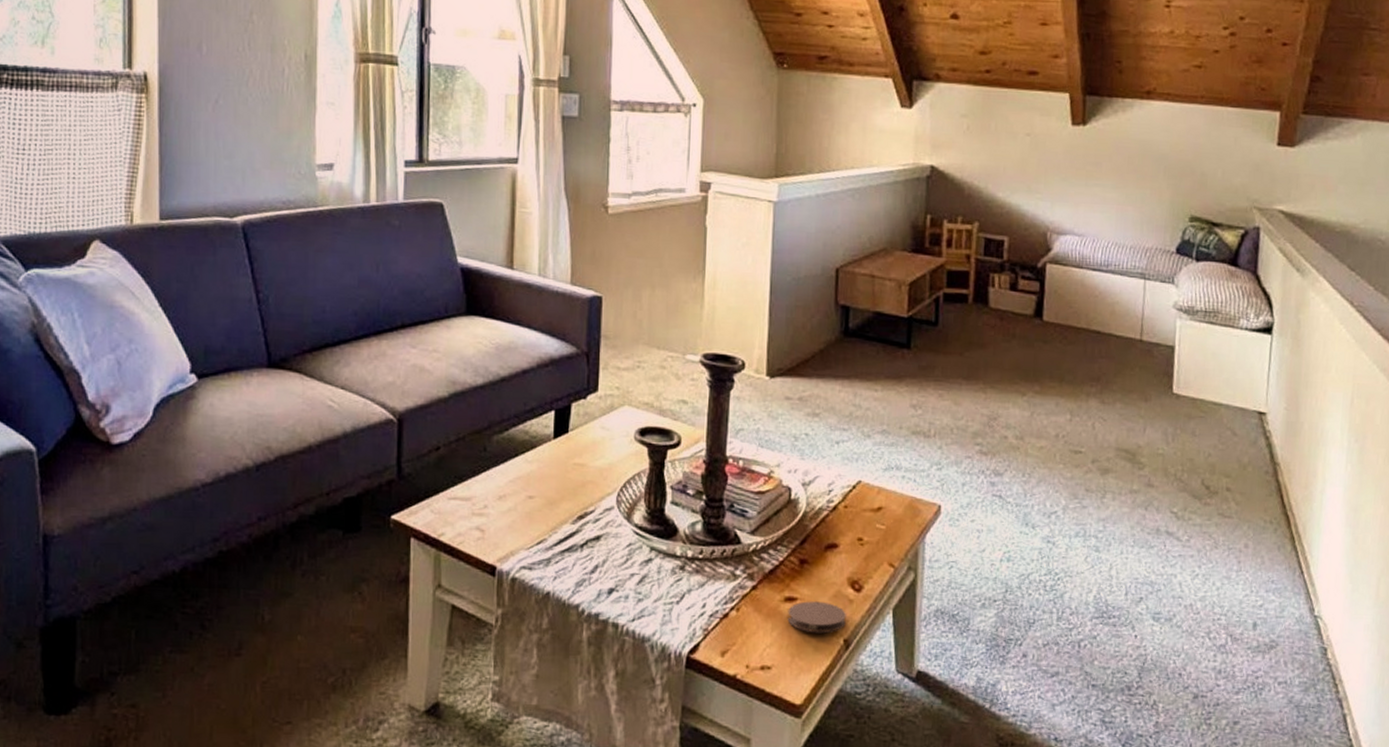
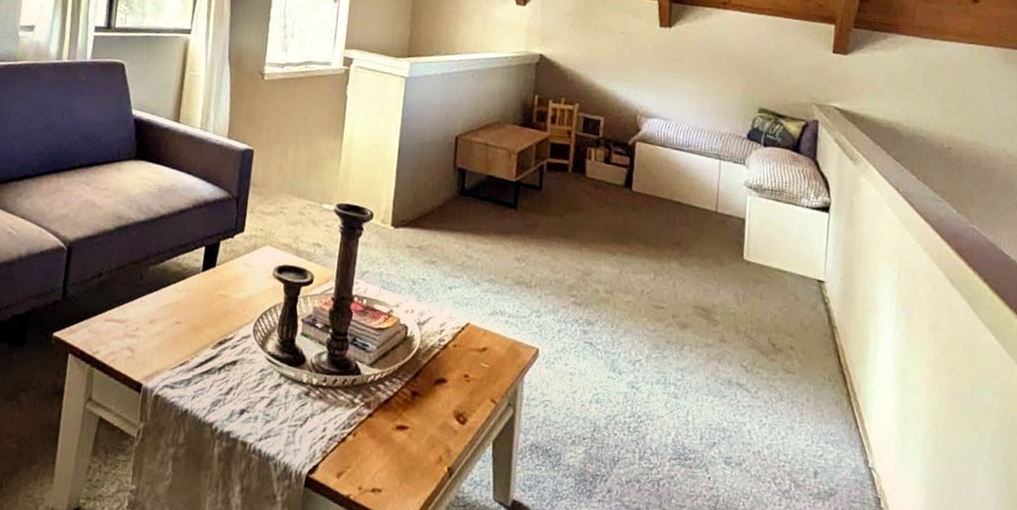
coaster: present [787,601,846,634] -> none [398,430,451,461]

